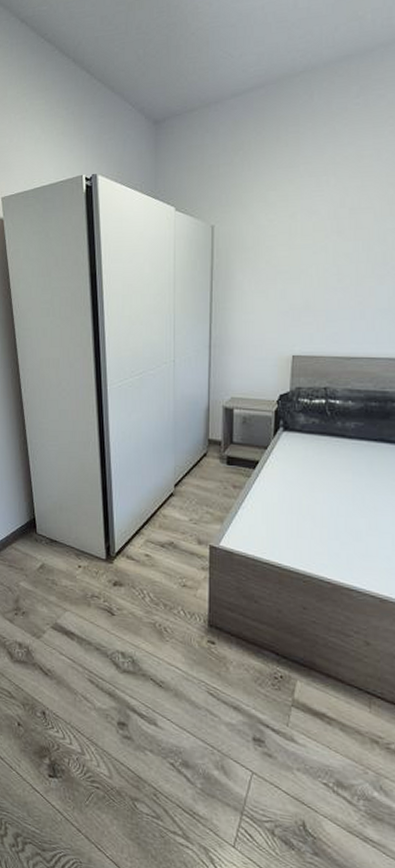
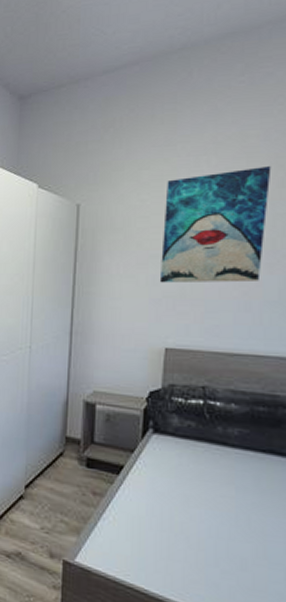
wall art: none [286,185,383,297] -> present [159,166,272,283]

